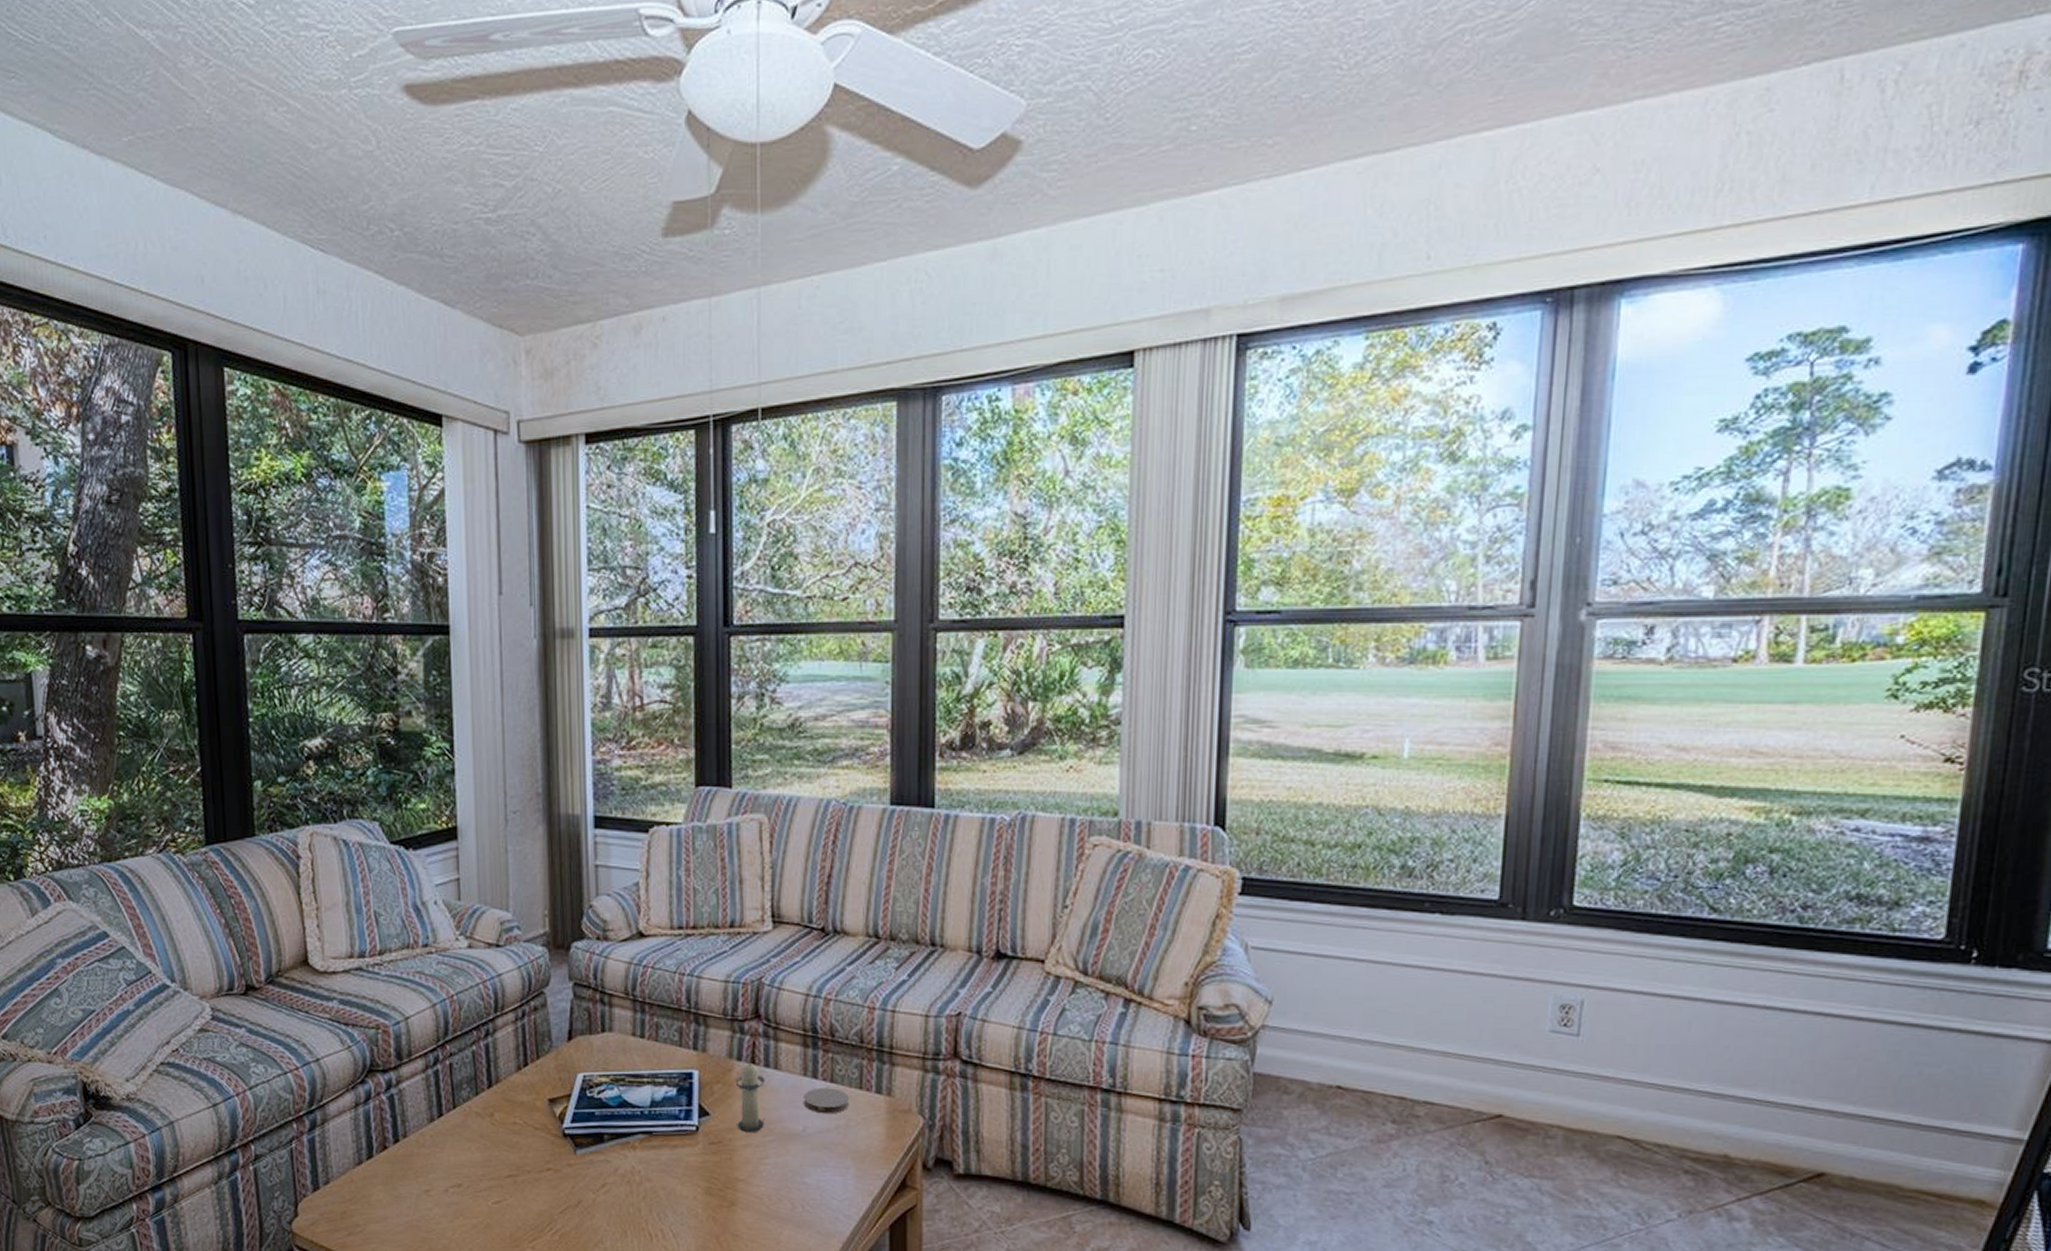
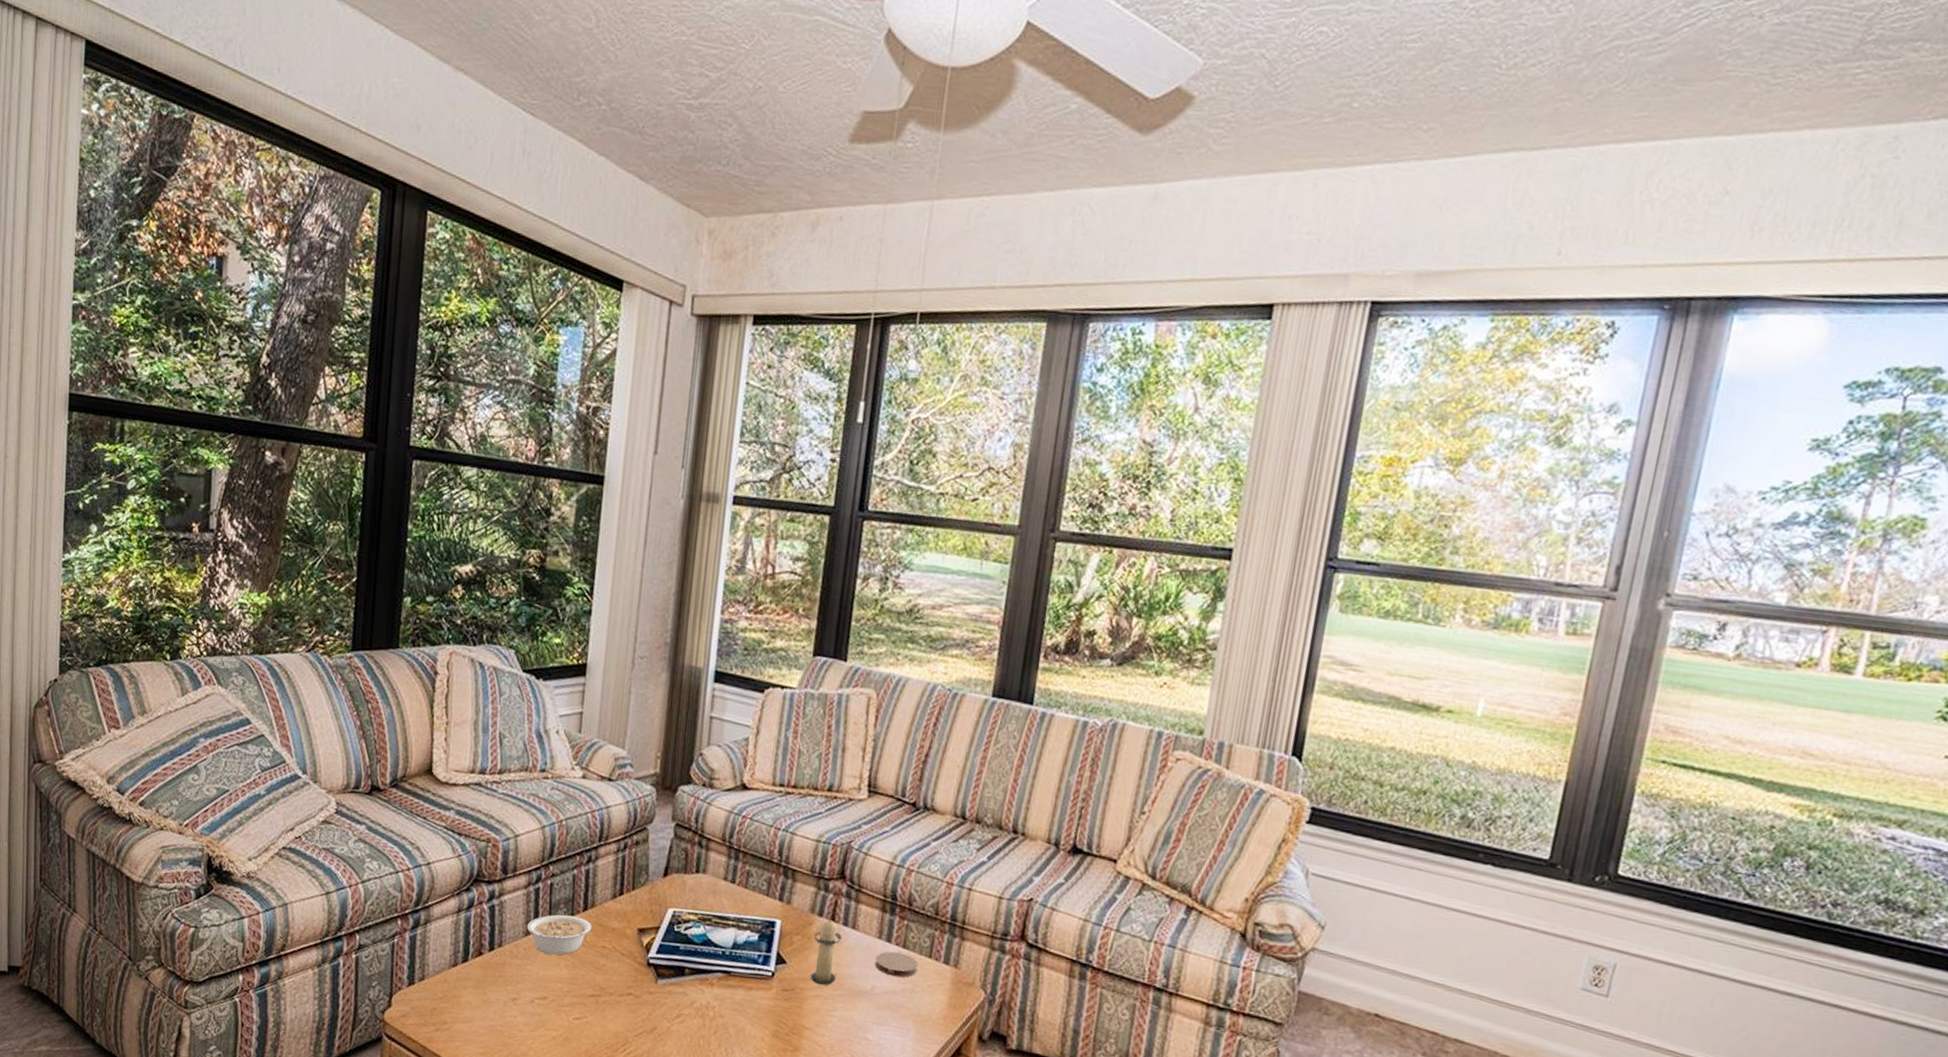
legume: none [430,1095,503,1138] -> present [526,914,594,955]

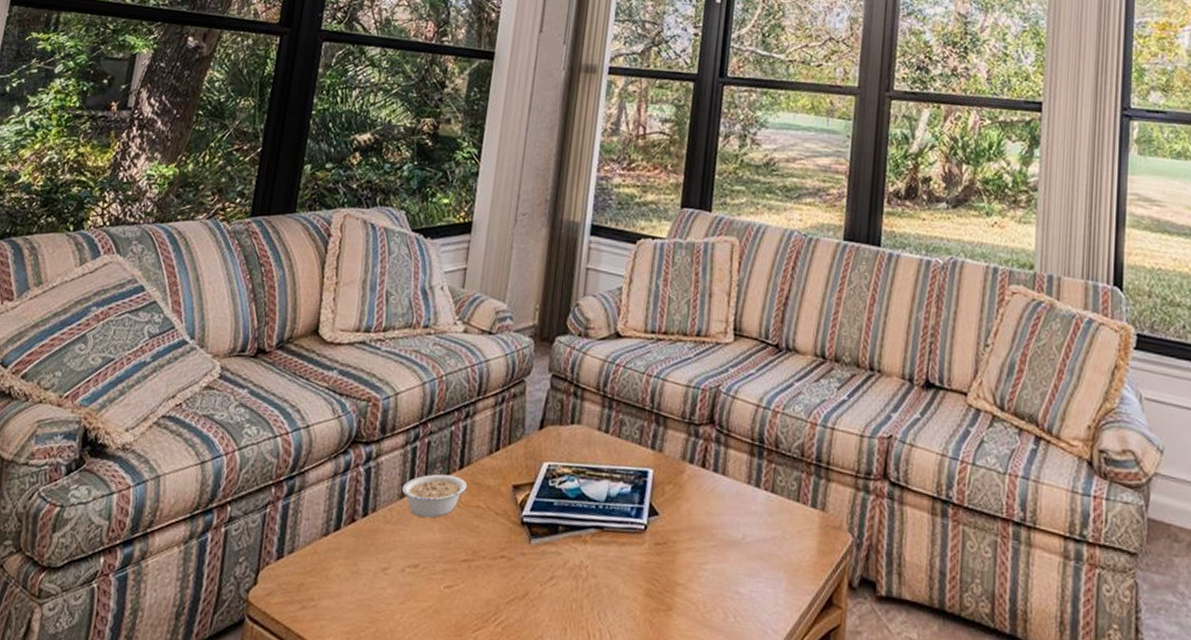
candle: present [810,916,842,985] -> none [682,463,713,537]
coaster: present [874,951,918,978] -> none [744,497,787,524]

